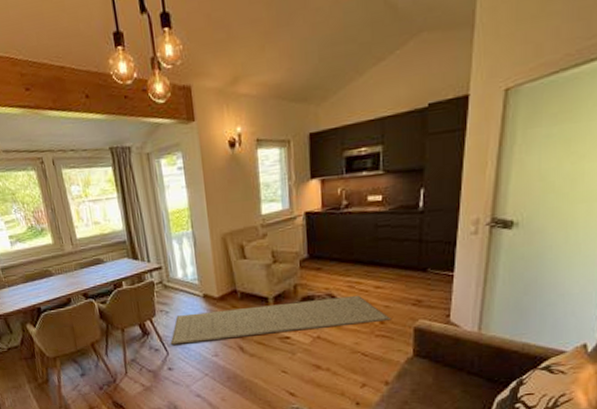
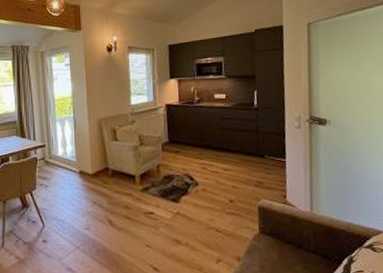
rug: present [170,295,392,345] -> none [47,175,239,217]

